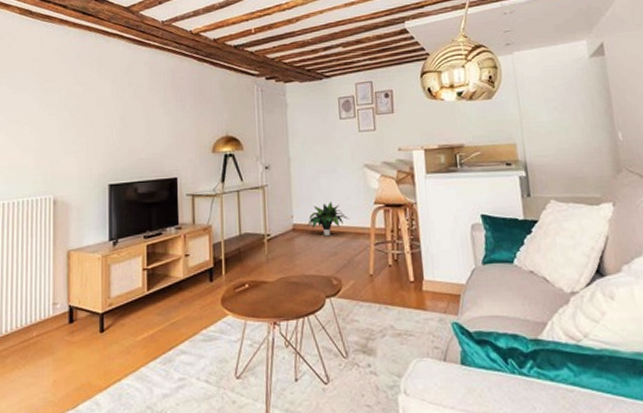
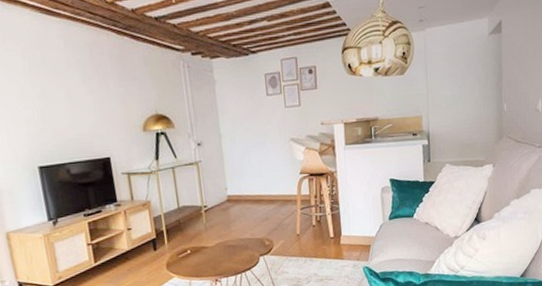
potted plant: present [308,202,350,237] -> none [241,174,279,205]

